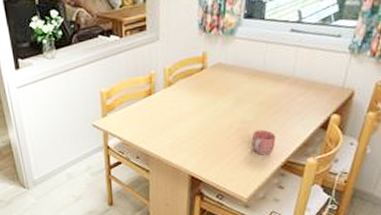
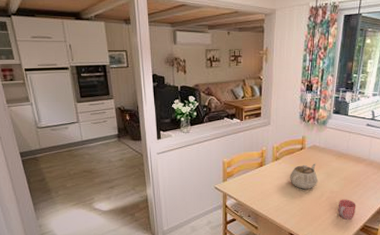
teapot: none [187,86,225,121] -> present [290,163,318,189]

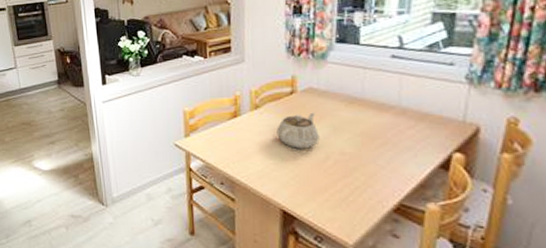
mug: present [338,199,356,220] -> none [353,164,384,195]

